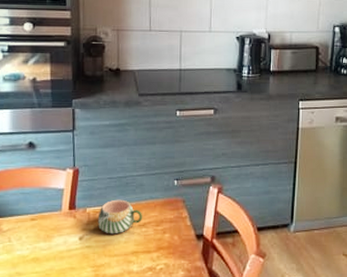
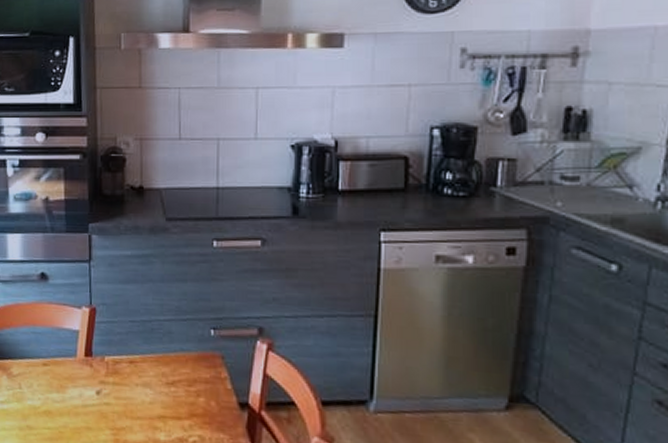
mug: present [97,199,143,235] -> none [117,348,172,392]

